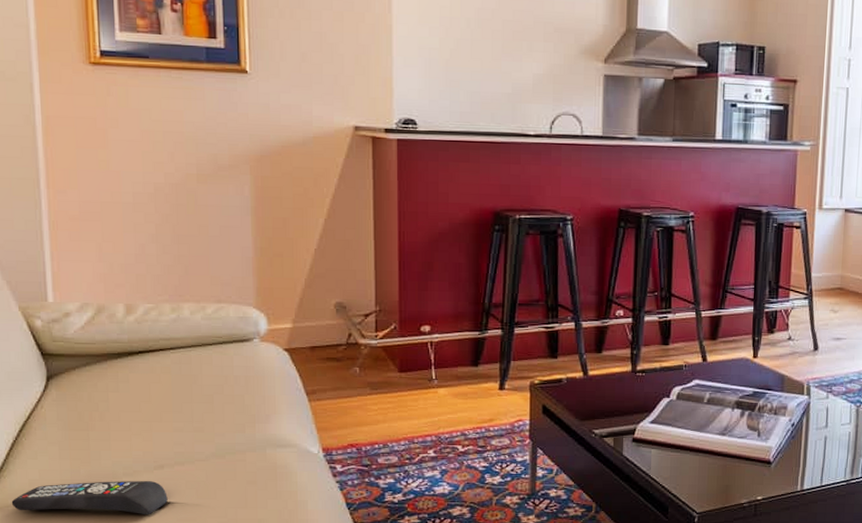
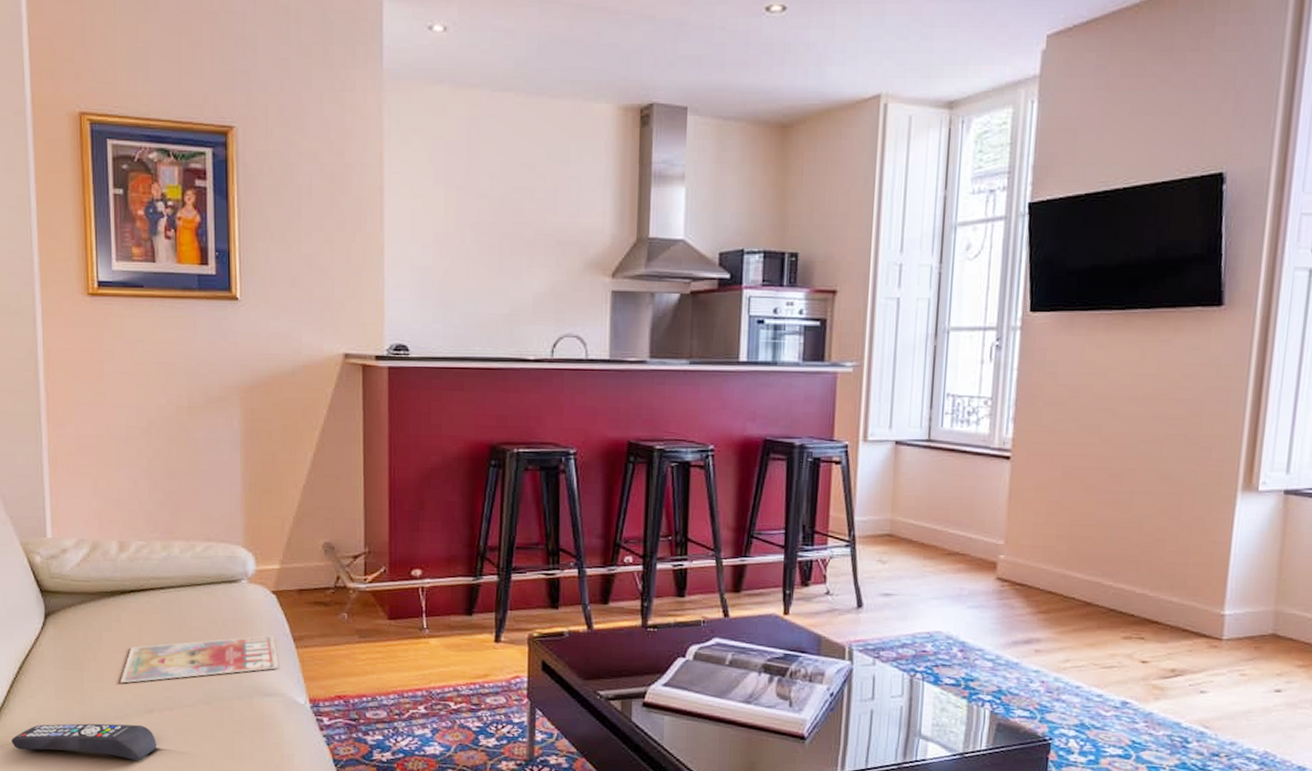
magazine: none [128,390,293,441] -> present [119,635,280,684]

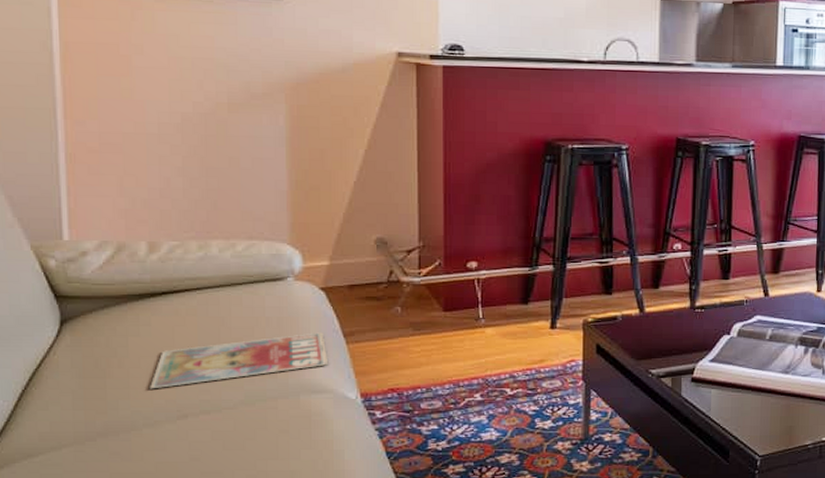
remote control: present [11,723,157,761] -> none [18,432,192,469]

